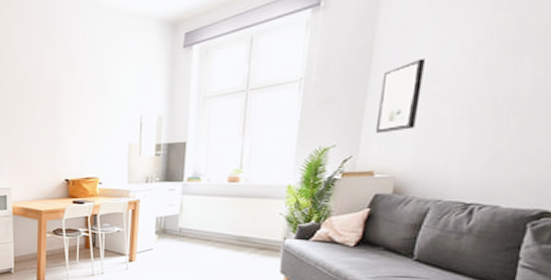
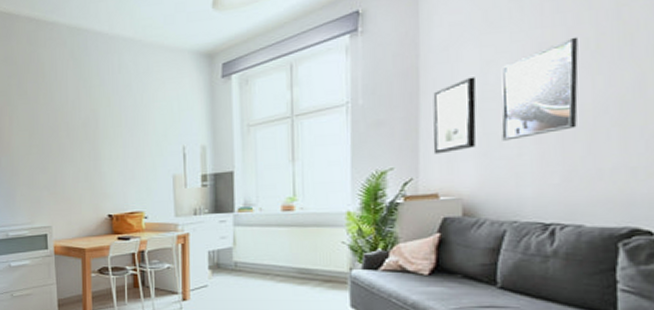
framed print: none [440,22,528,123] -> present [501,37,579,141]

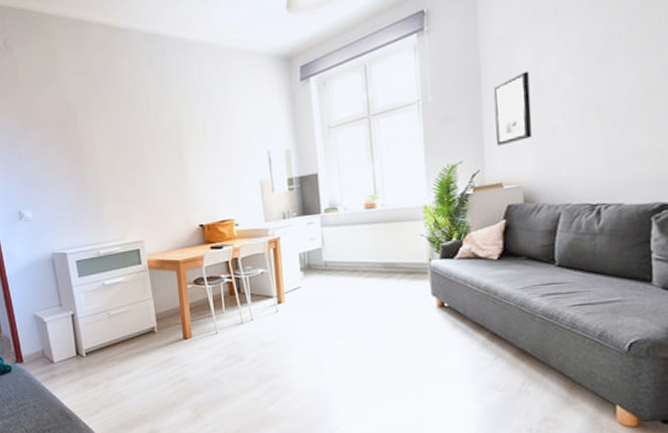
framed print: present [501,37,579,141] -> none [551,30,615,130]

